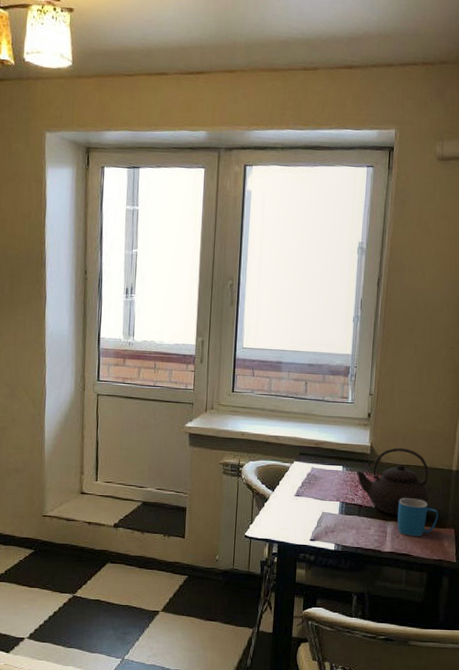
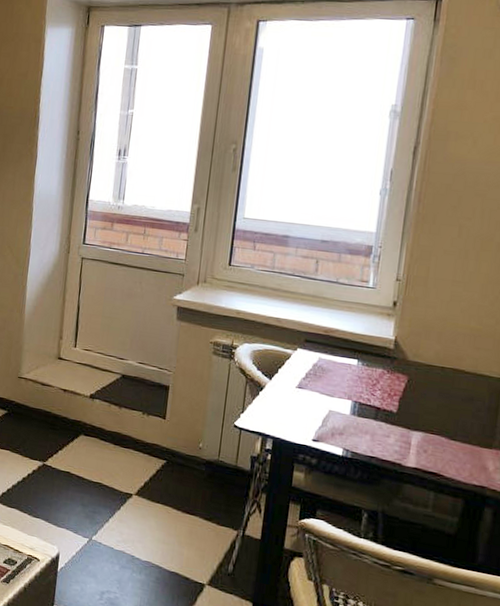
teapot: present [356,447,430,516] -> none [374,344,471,426]
mug: present [397,498,439,537] -> none [425,405,482,455]

